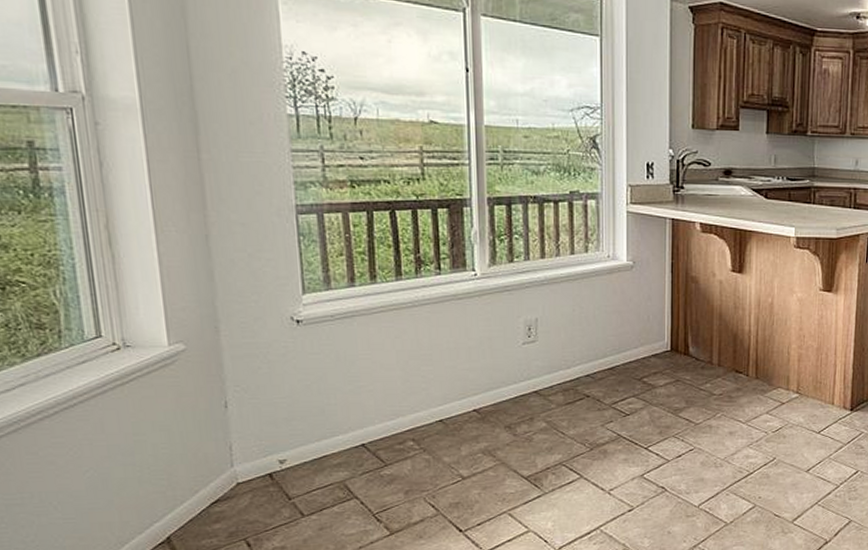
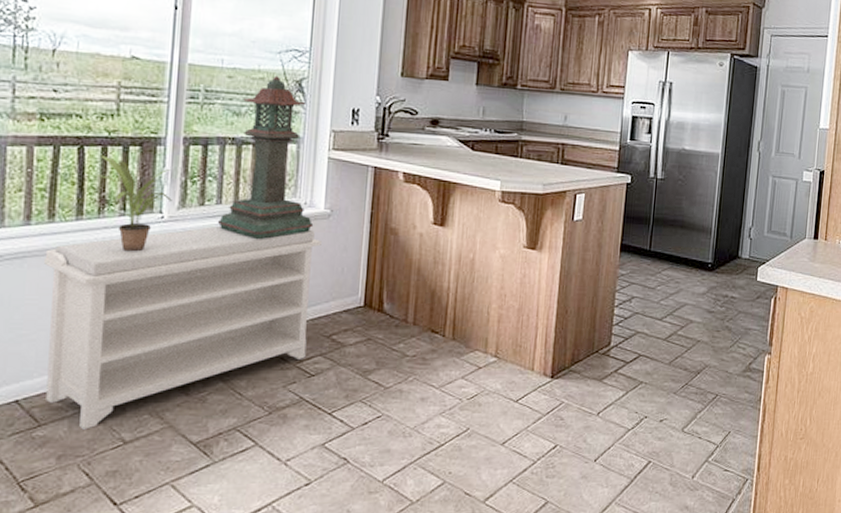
bench: none [371,280,627,468] -> present [44,225,322,430]
potted plant: none [409,218,483,308] -> present [96,155,172,252]
lantern: none [527,133,618,293] -> present [217,75,314,240]

